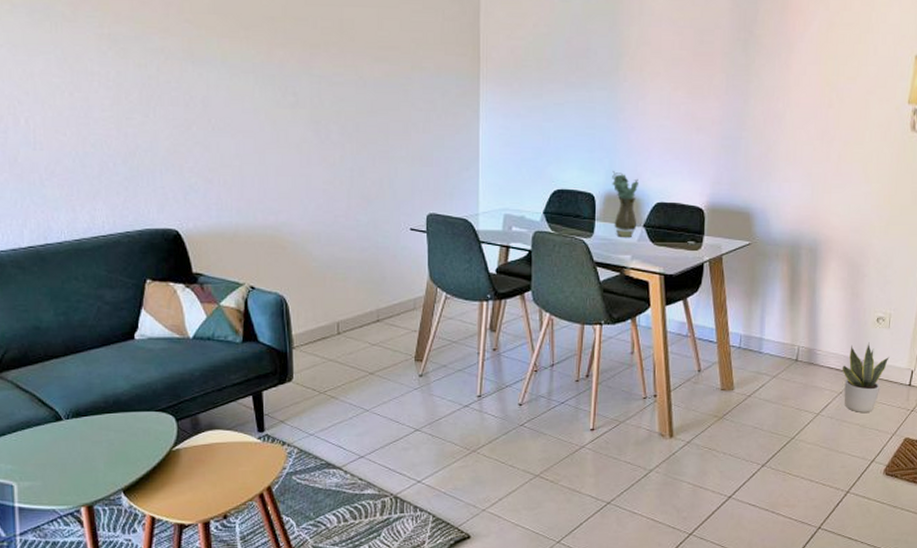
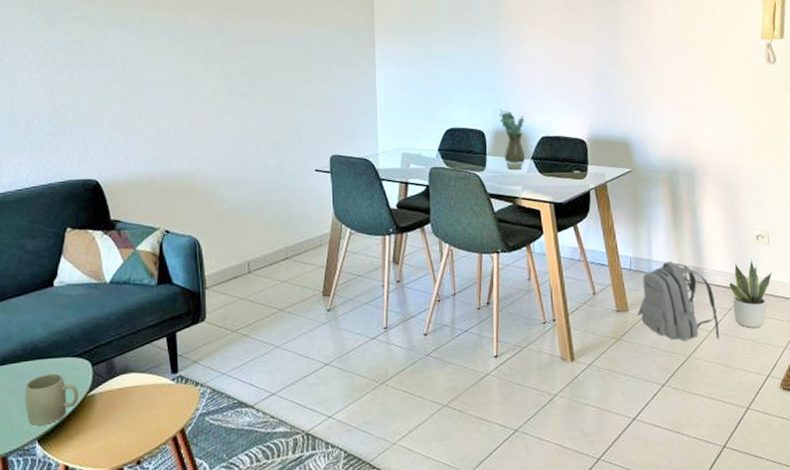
mug: none [108,427,164,477] -> present [25,373,79,425]
backpack: none [743,340,827,423] -> present [637,260,720,341]

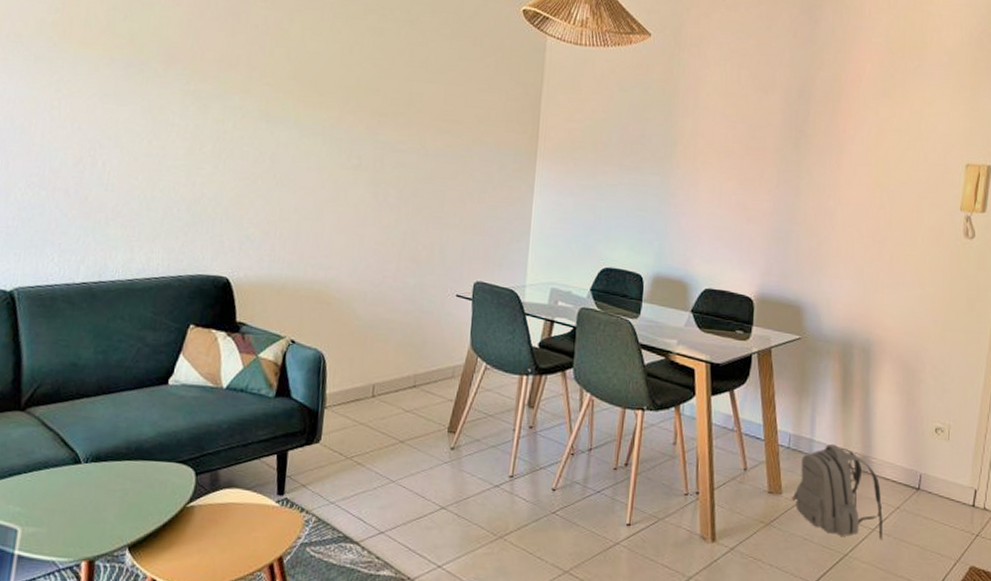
mug: present [25,373,79,425] -> none [120,477,179,532]
vase: present [499,109,526,170] -> none [661,254,688,322]
potted plant: present [729,259,772,329] -> none [900,454,950,534]

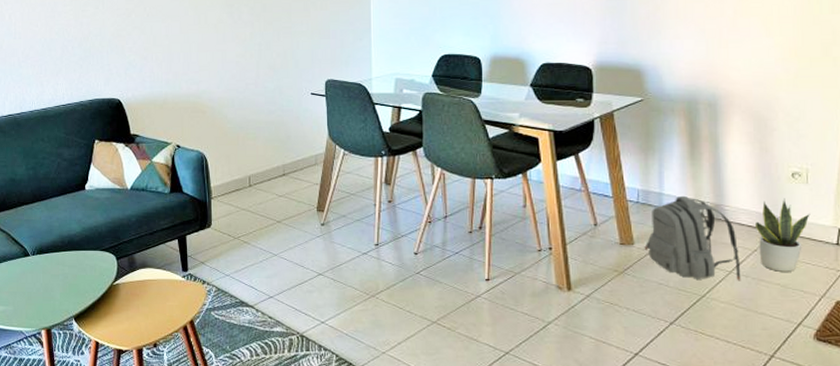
potted plant: none [900,454,950,534] -> present [756,198,810,273]

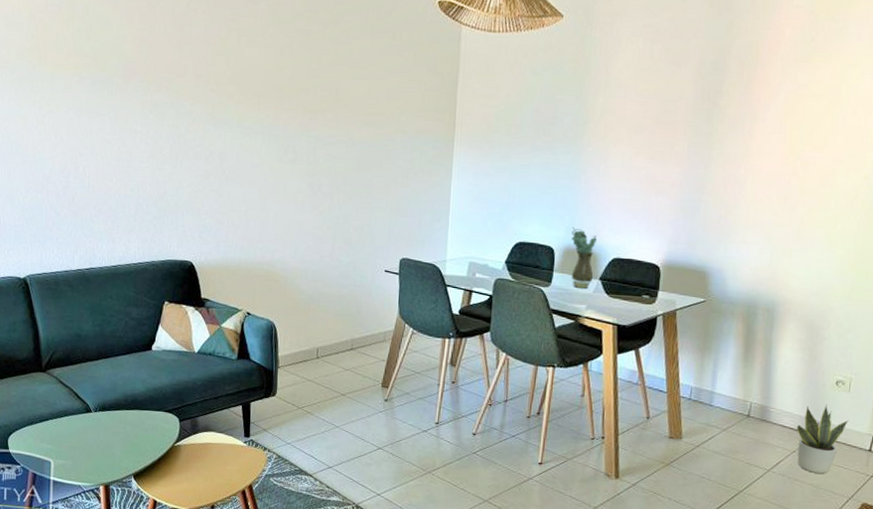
vase: none [497,36,524,96] -> present [571,227,597,288]
backpack: present [644,195,741,281] -> none [691,395,779,480]

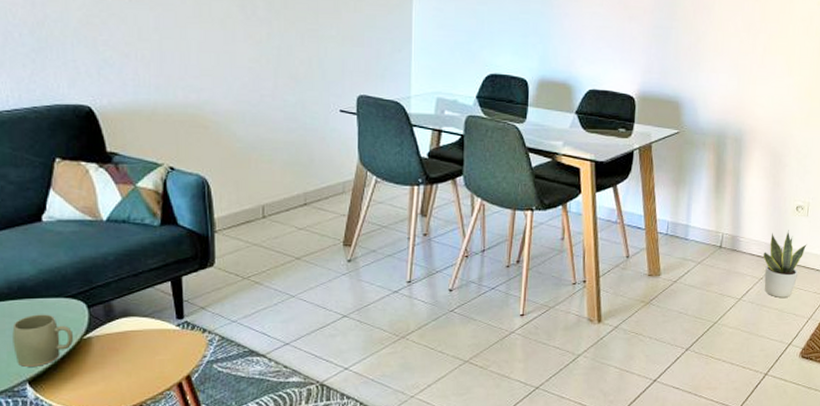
mug: none [125,423,168,464] -> present [12,314,74,367]
vase: present [571,227,597,288] -> none [545,57,571,123]

